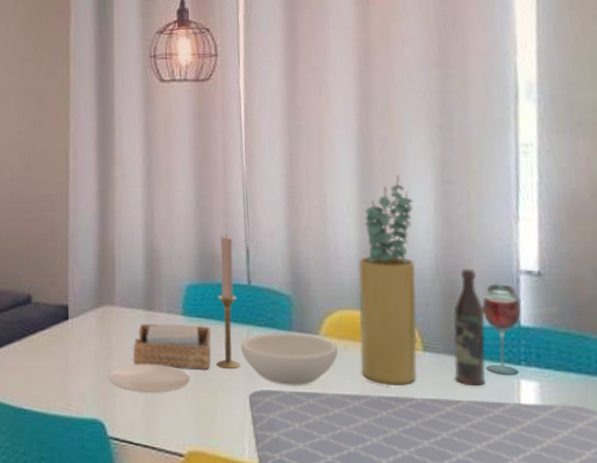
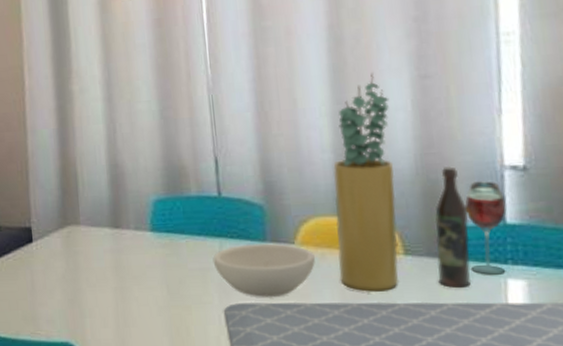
plate: present [108,363,191,393] -> none [77,282,163,313]
napkin holder: present [133,324,212,369] -> none [101,240,183,286]
candlestick: present [217,235,240,369] -> none [186,145,213,284]

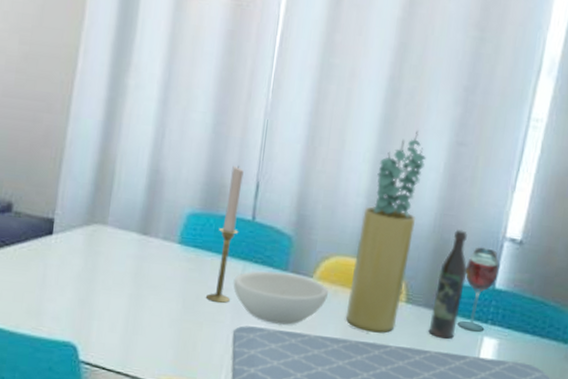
candlestick: none [186,145,213,284] -> present [206,165,244,303]

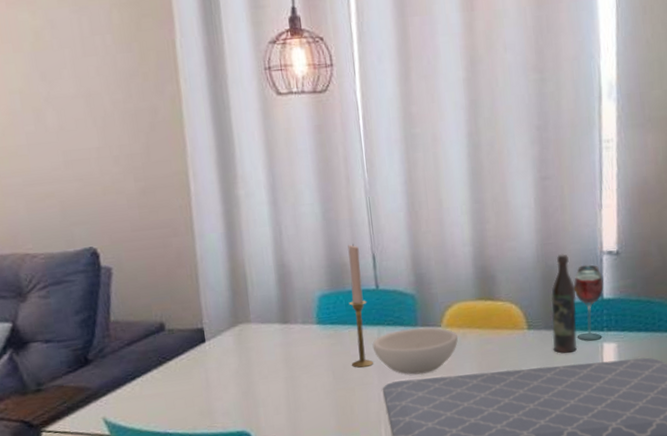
vase: present [345,130,427,334] -> none [472,175,524,364]

